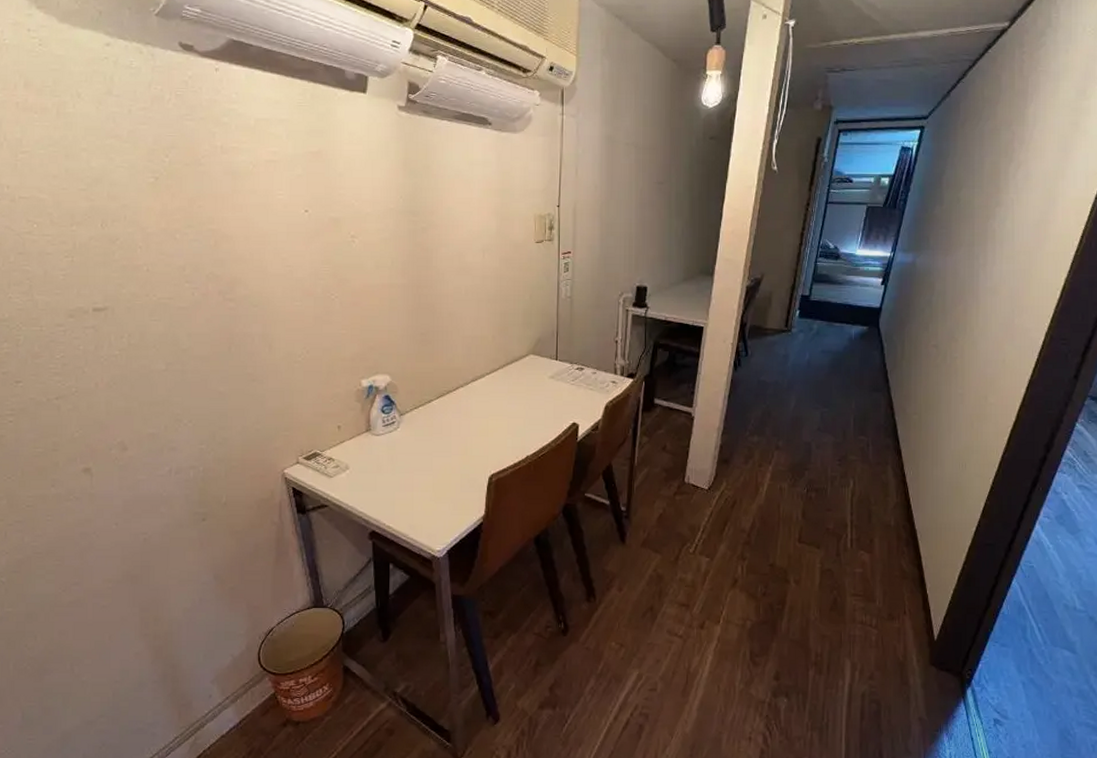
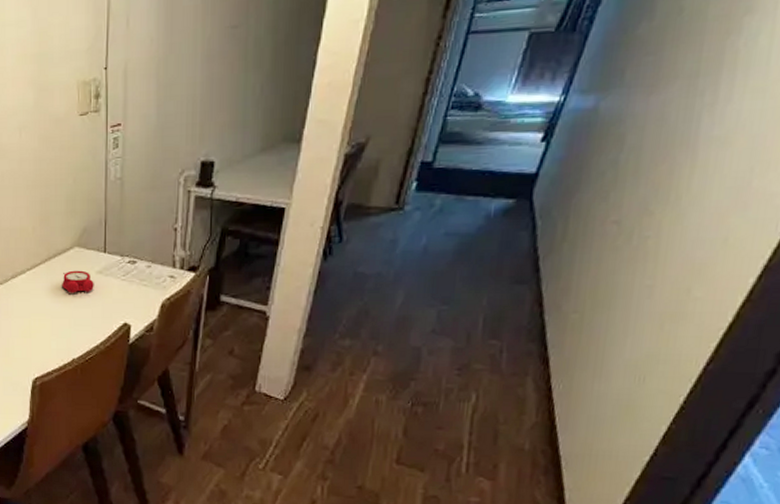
alarm clock: none [518,375,547,396] -> present [62,270,94,293]

